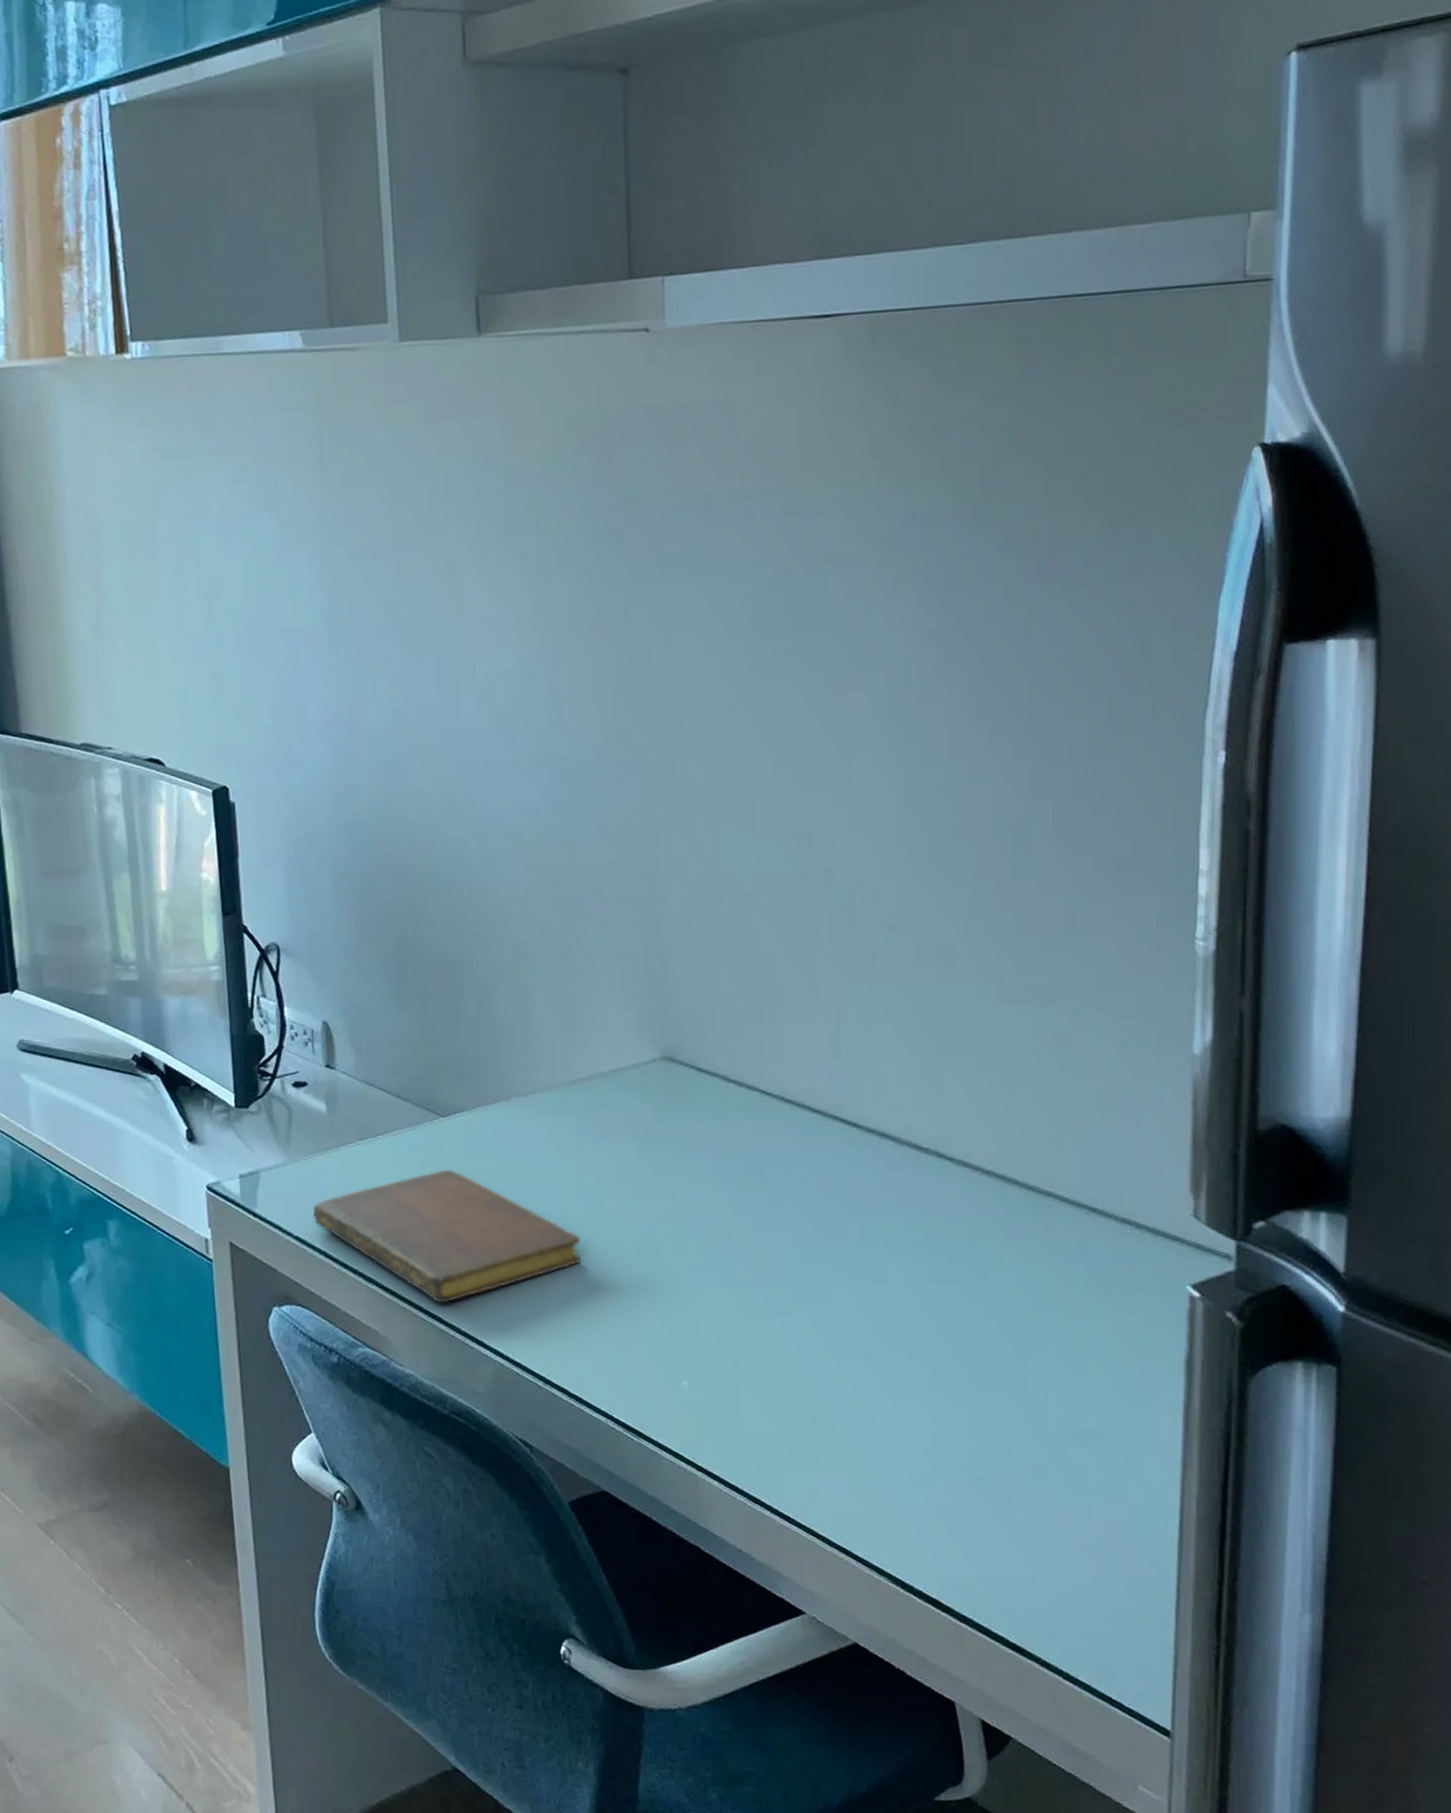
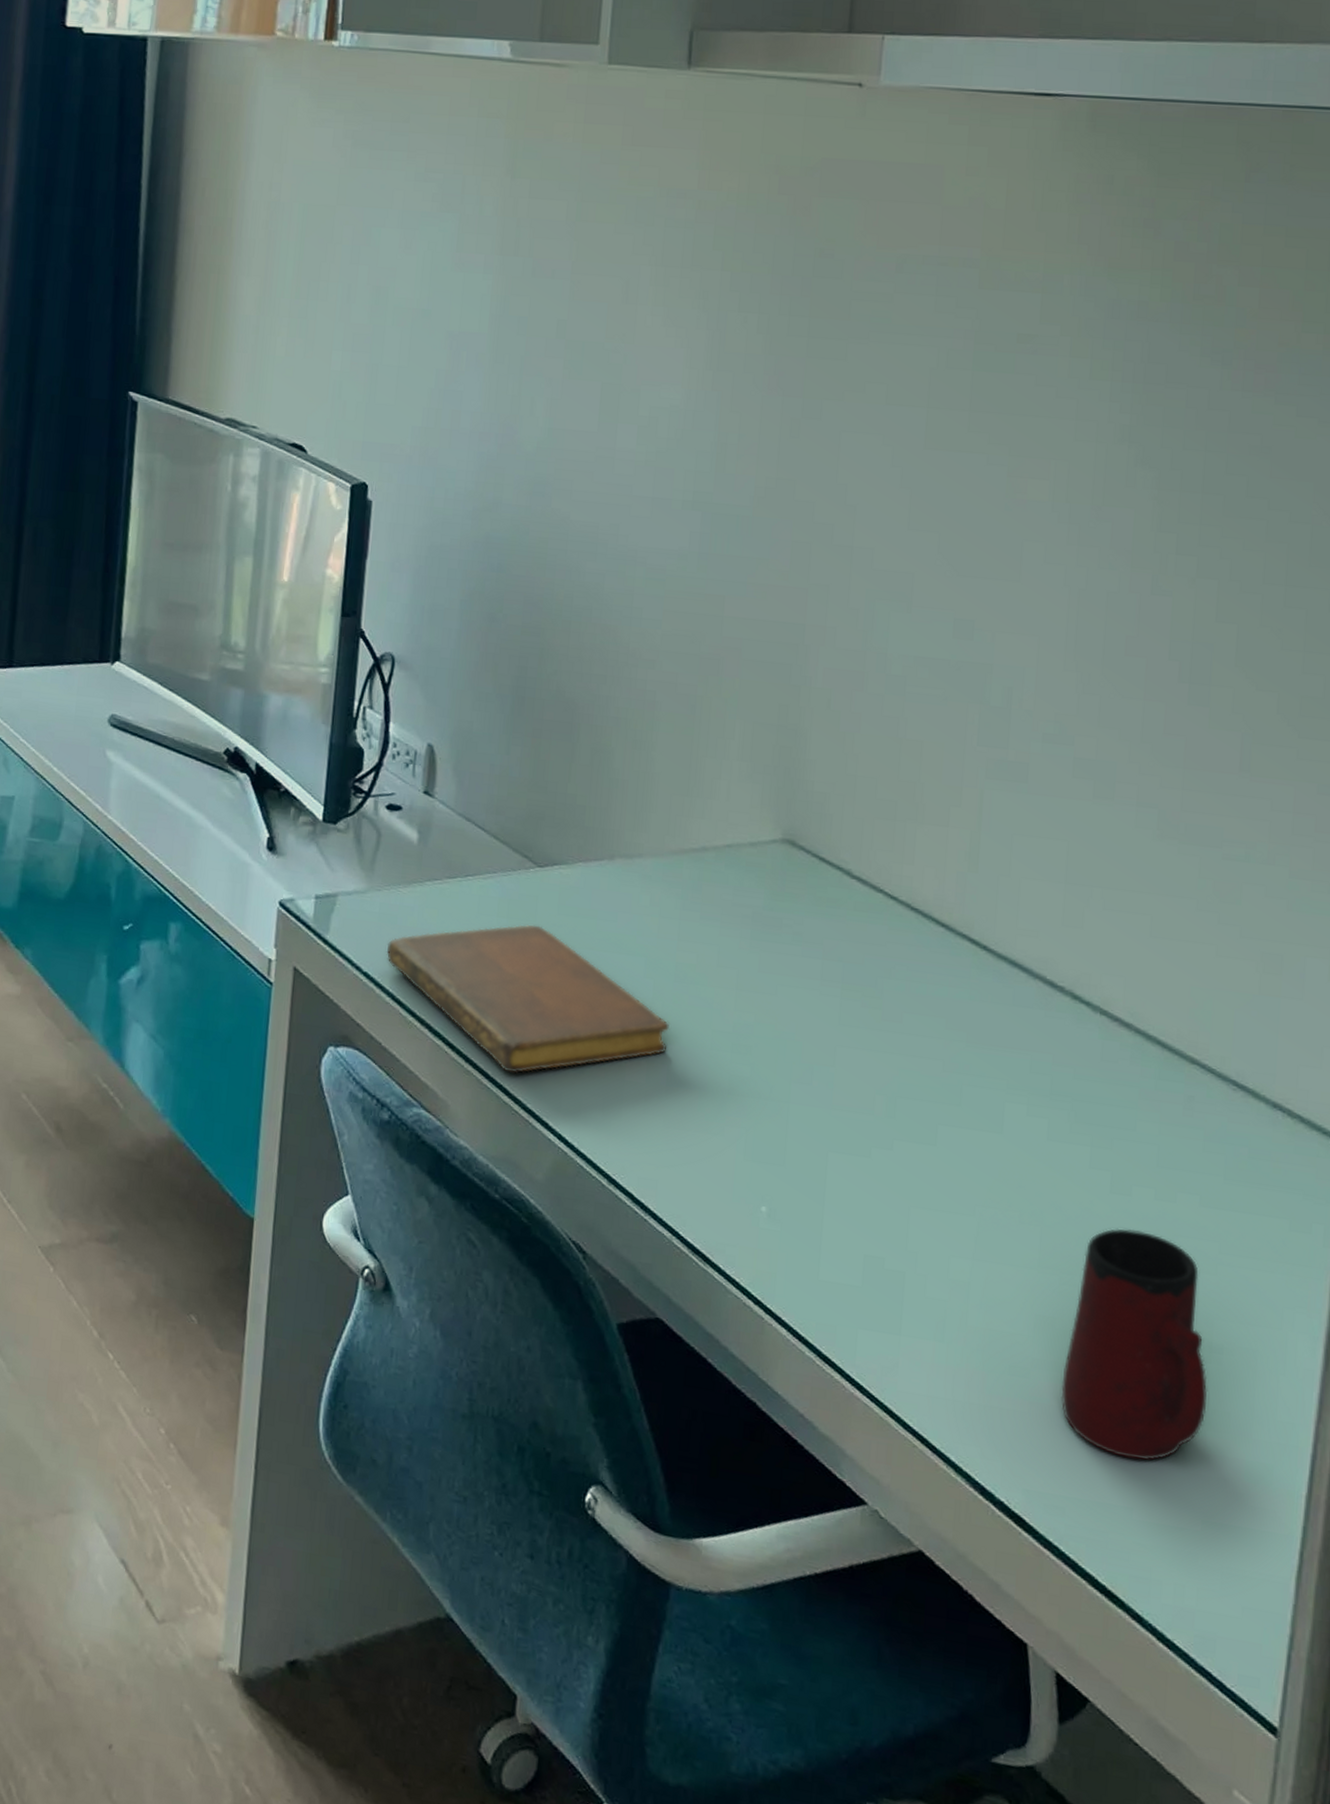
mug: none [961,1347,1088,1537] -> present [1060,1228,1208,1461]

